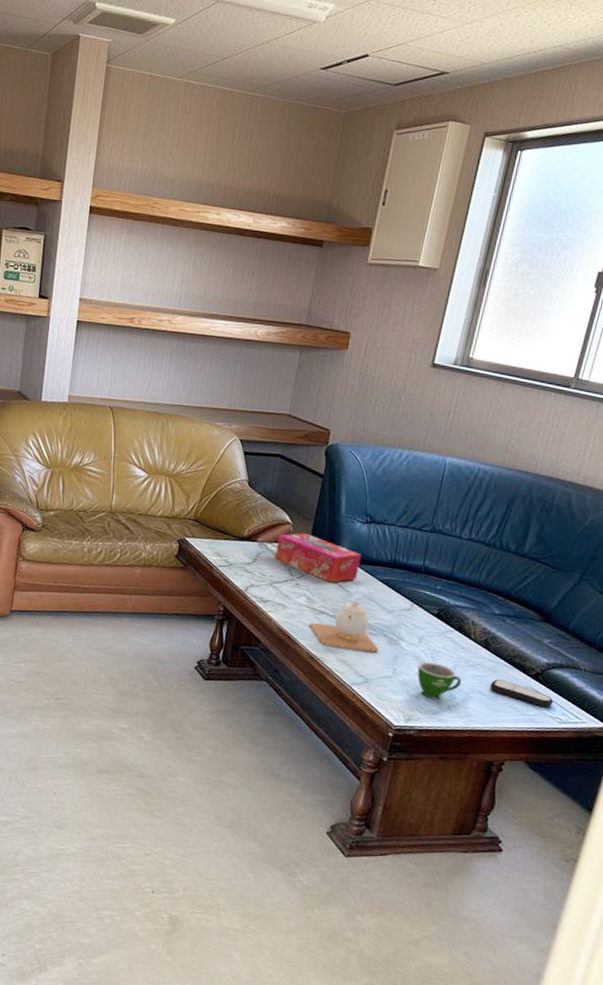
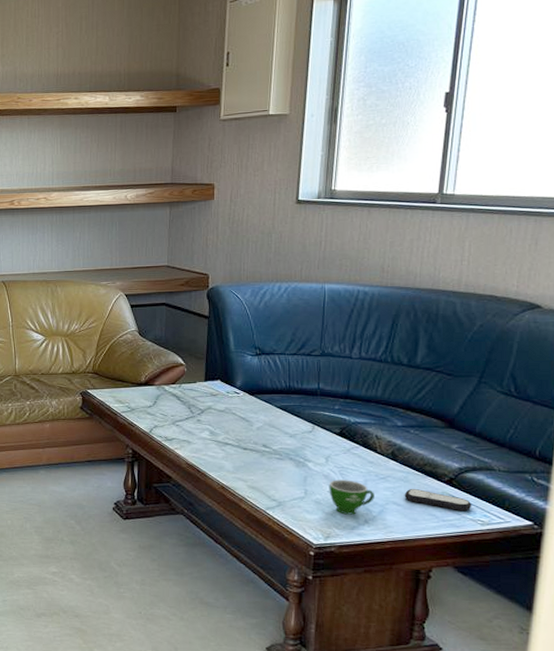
tissue box: present [275,532,362,583] -> none [173,372,257,415]
teapot: present [309,599,379,653] -> none [216,428,288,476]

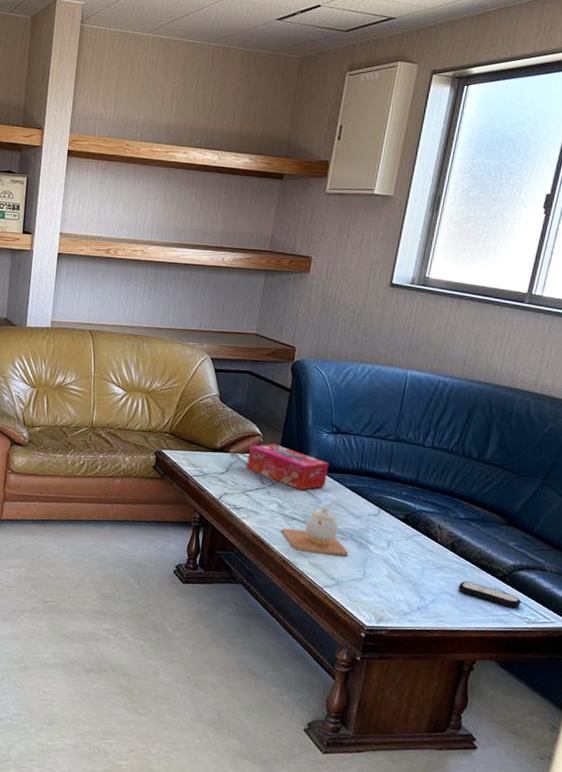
tissue box: none [173,372,257,415] -> present [246,443,329,491]
teapot: none [216,428,288,476] -> present [281,505,349,557]
teacup: present [329,479,374,515] -> none [386,564,430,601]

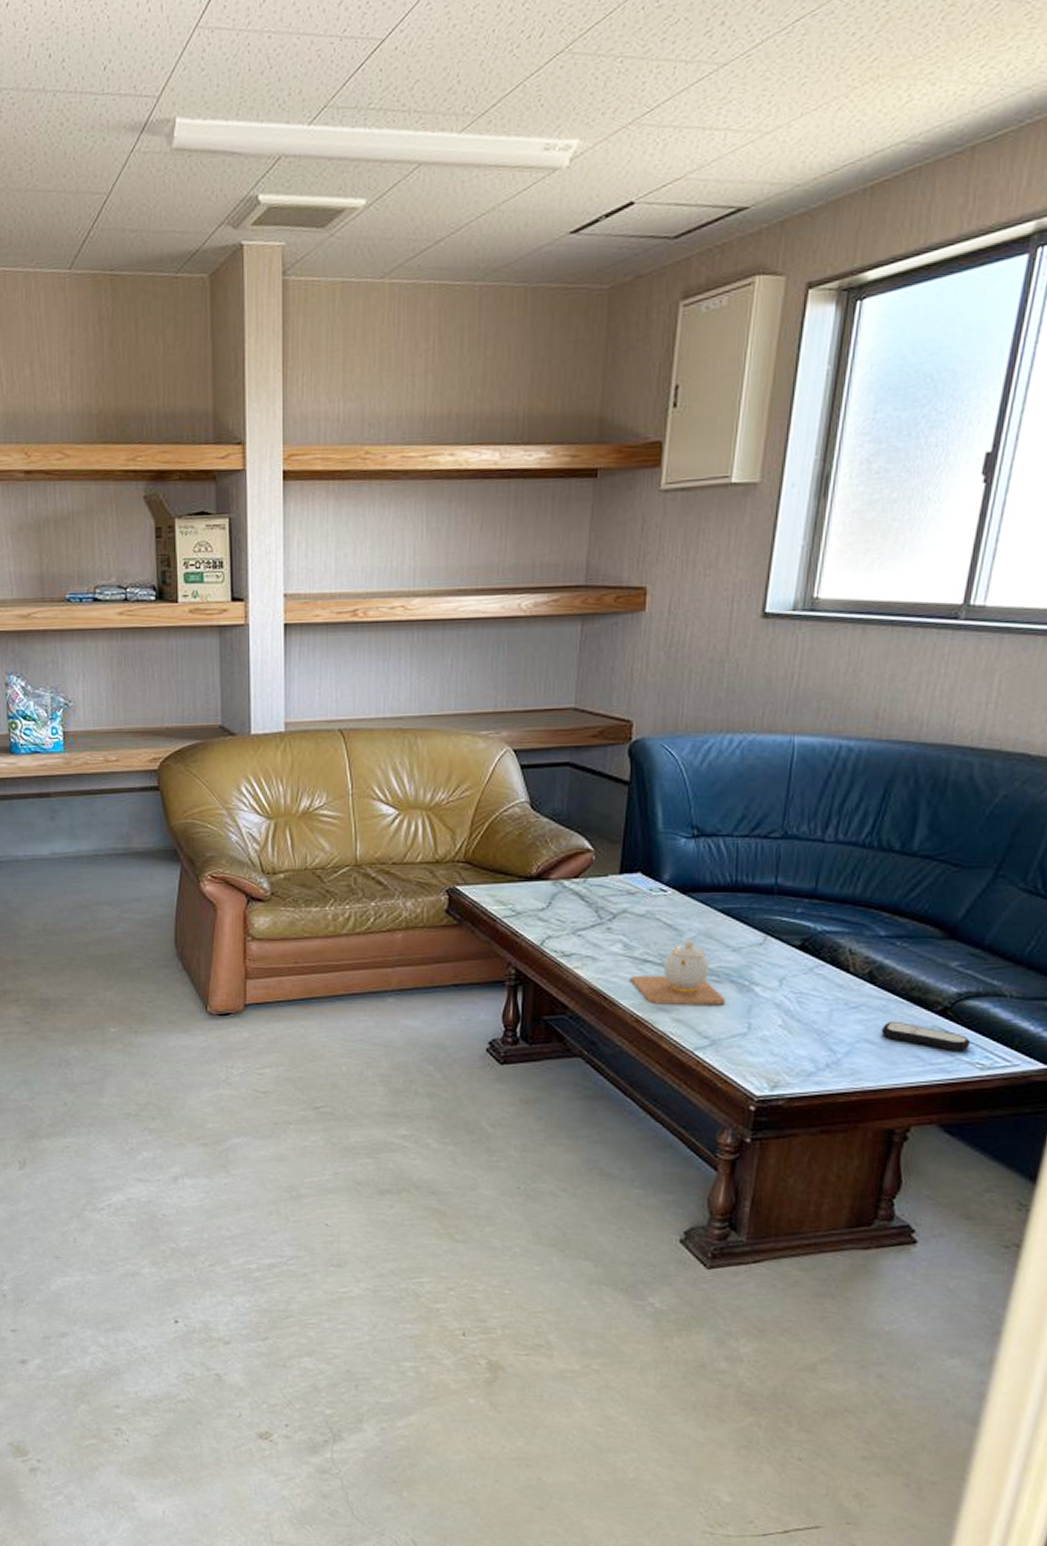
tissue box: present [246,443,329,491] -> none [576,861,691,921]

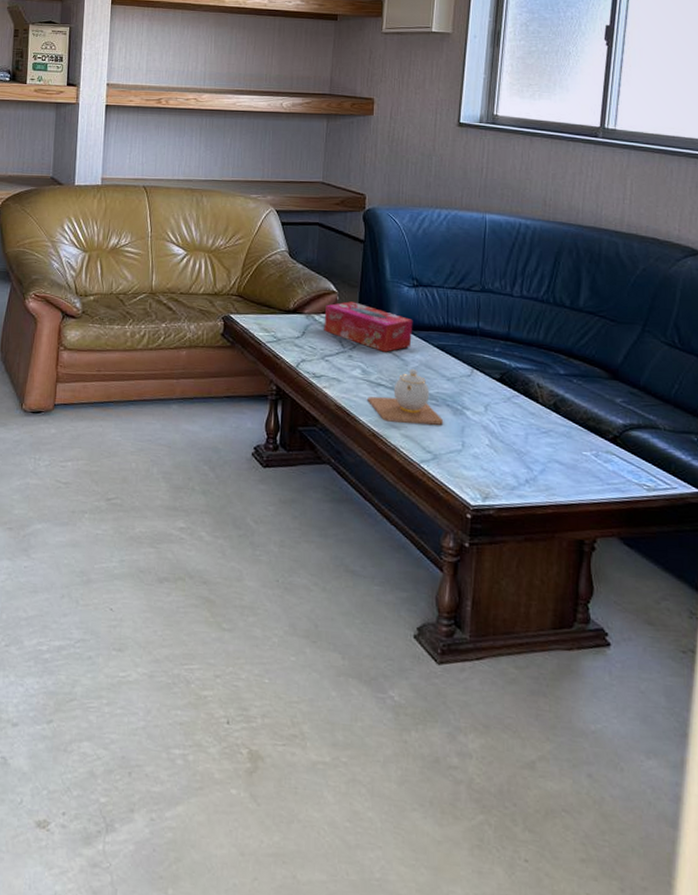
tissue box: none [576,861,691,921] -> present [324,301,413,352]
remote control: present [881,1020,971,1052] -> none [567,445,638,475]

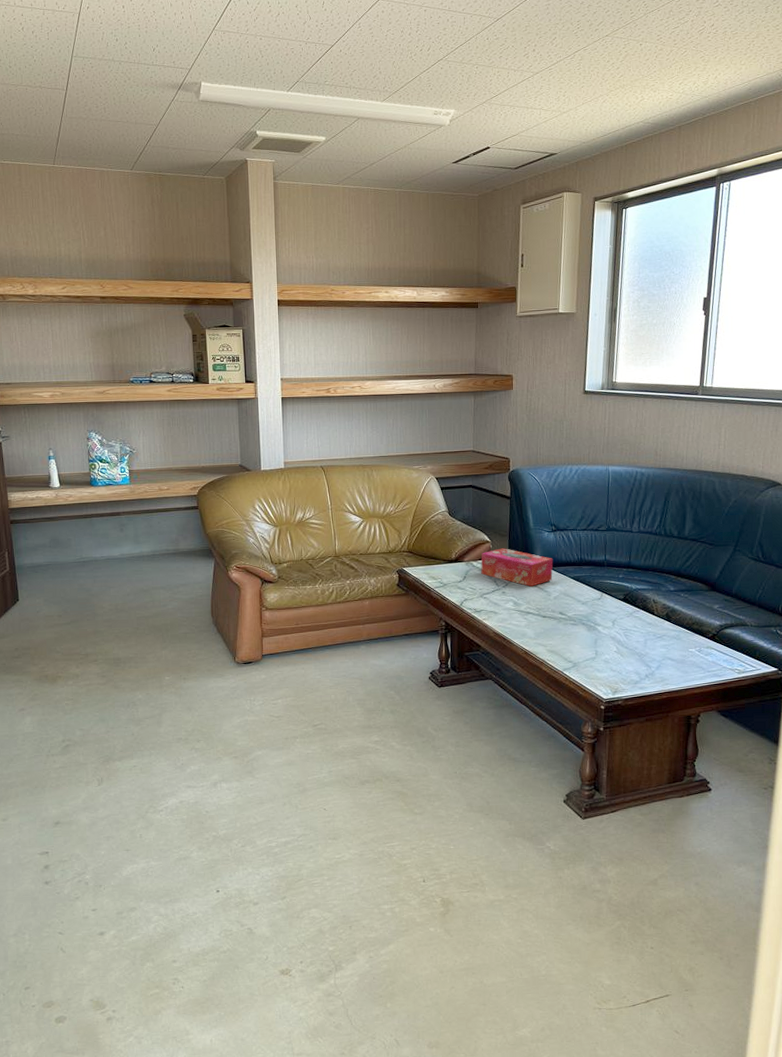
teapot: present [367,368,444,425] -> none [519,597,581,641]

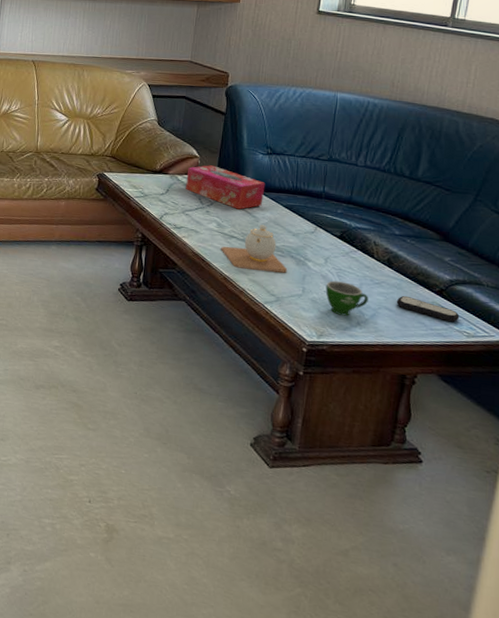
teapot: none [519,597,581,641] -> present [221,224,288,273]
teacup: none [615,640,653,671] -> present [325,280,368,316]
remote control: none [677,644,731,663] -> present [396,295,460,323]

